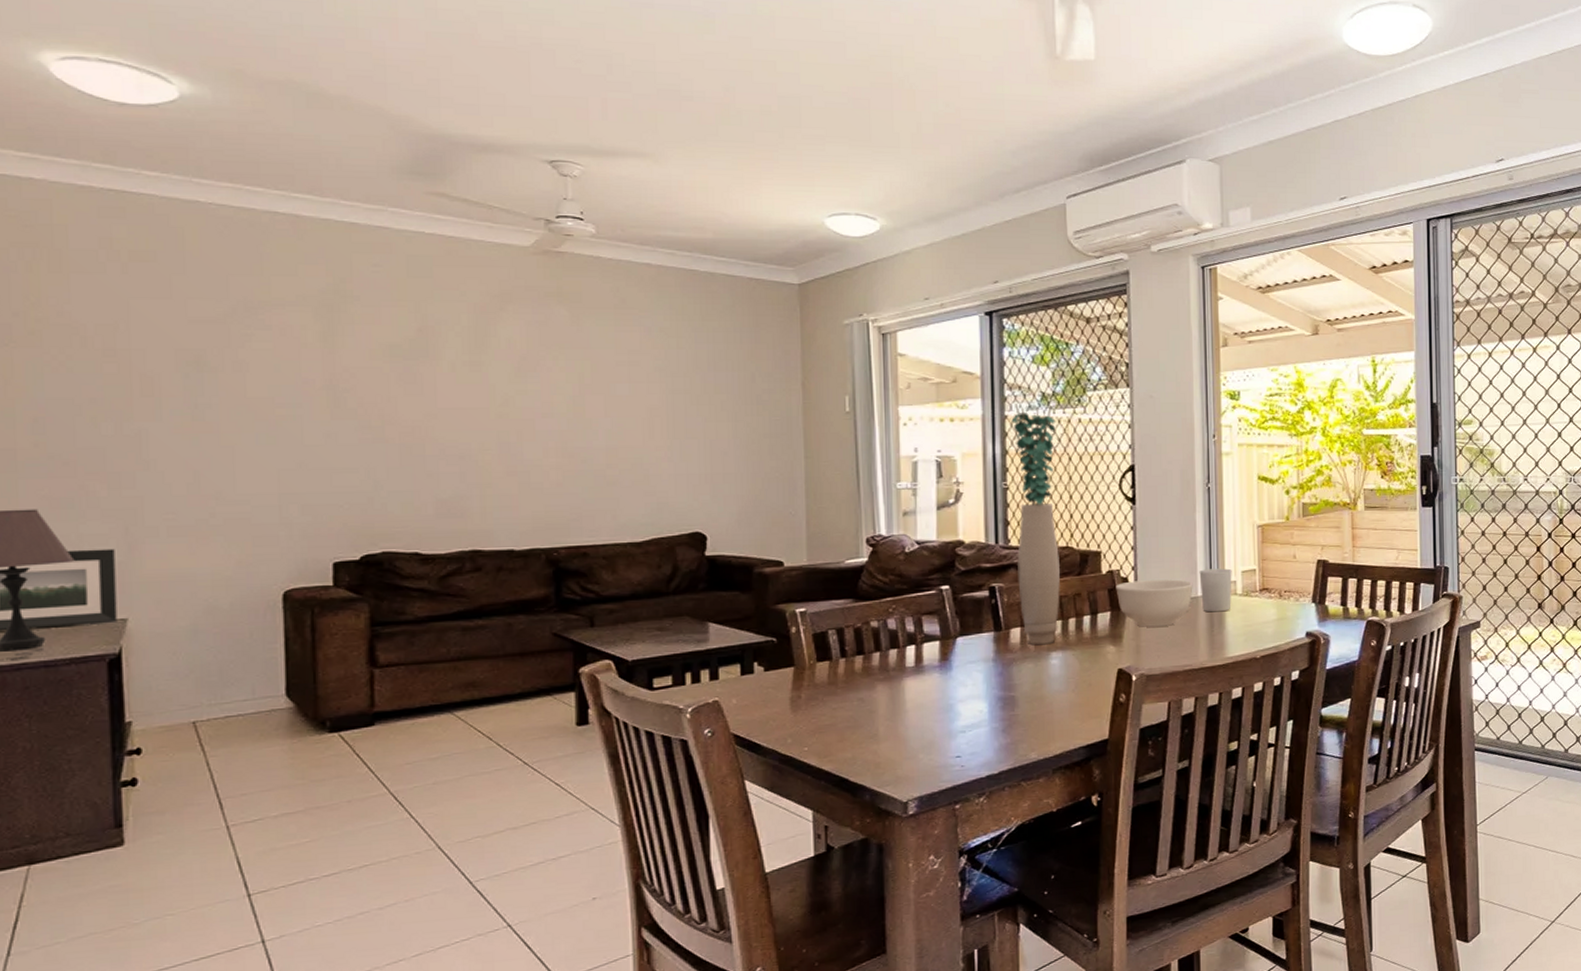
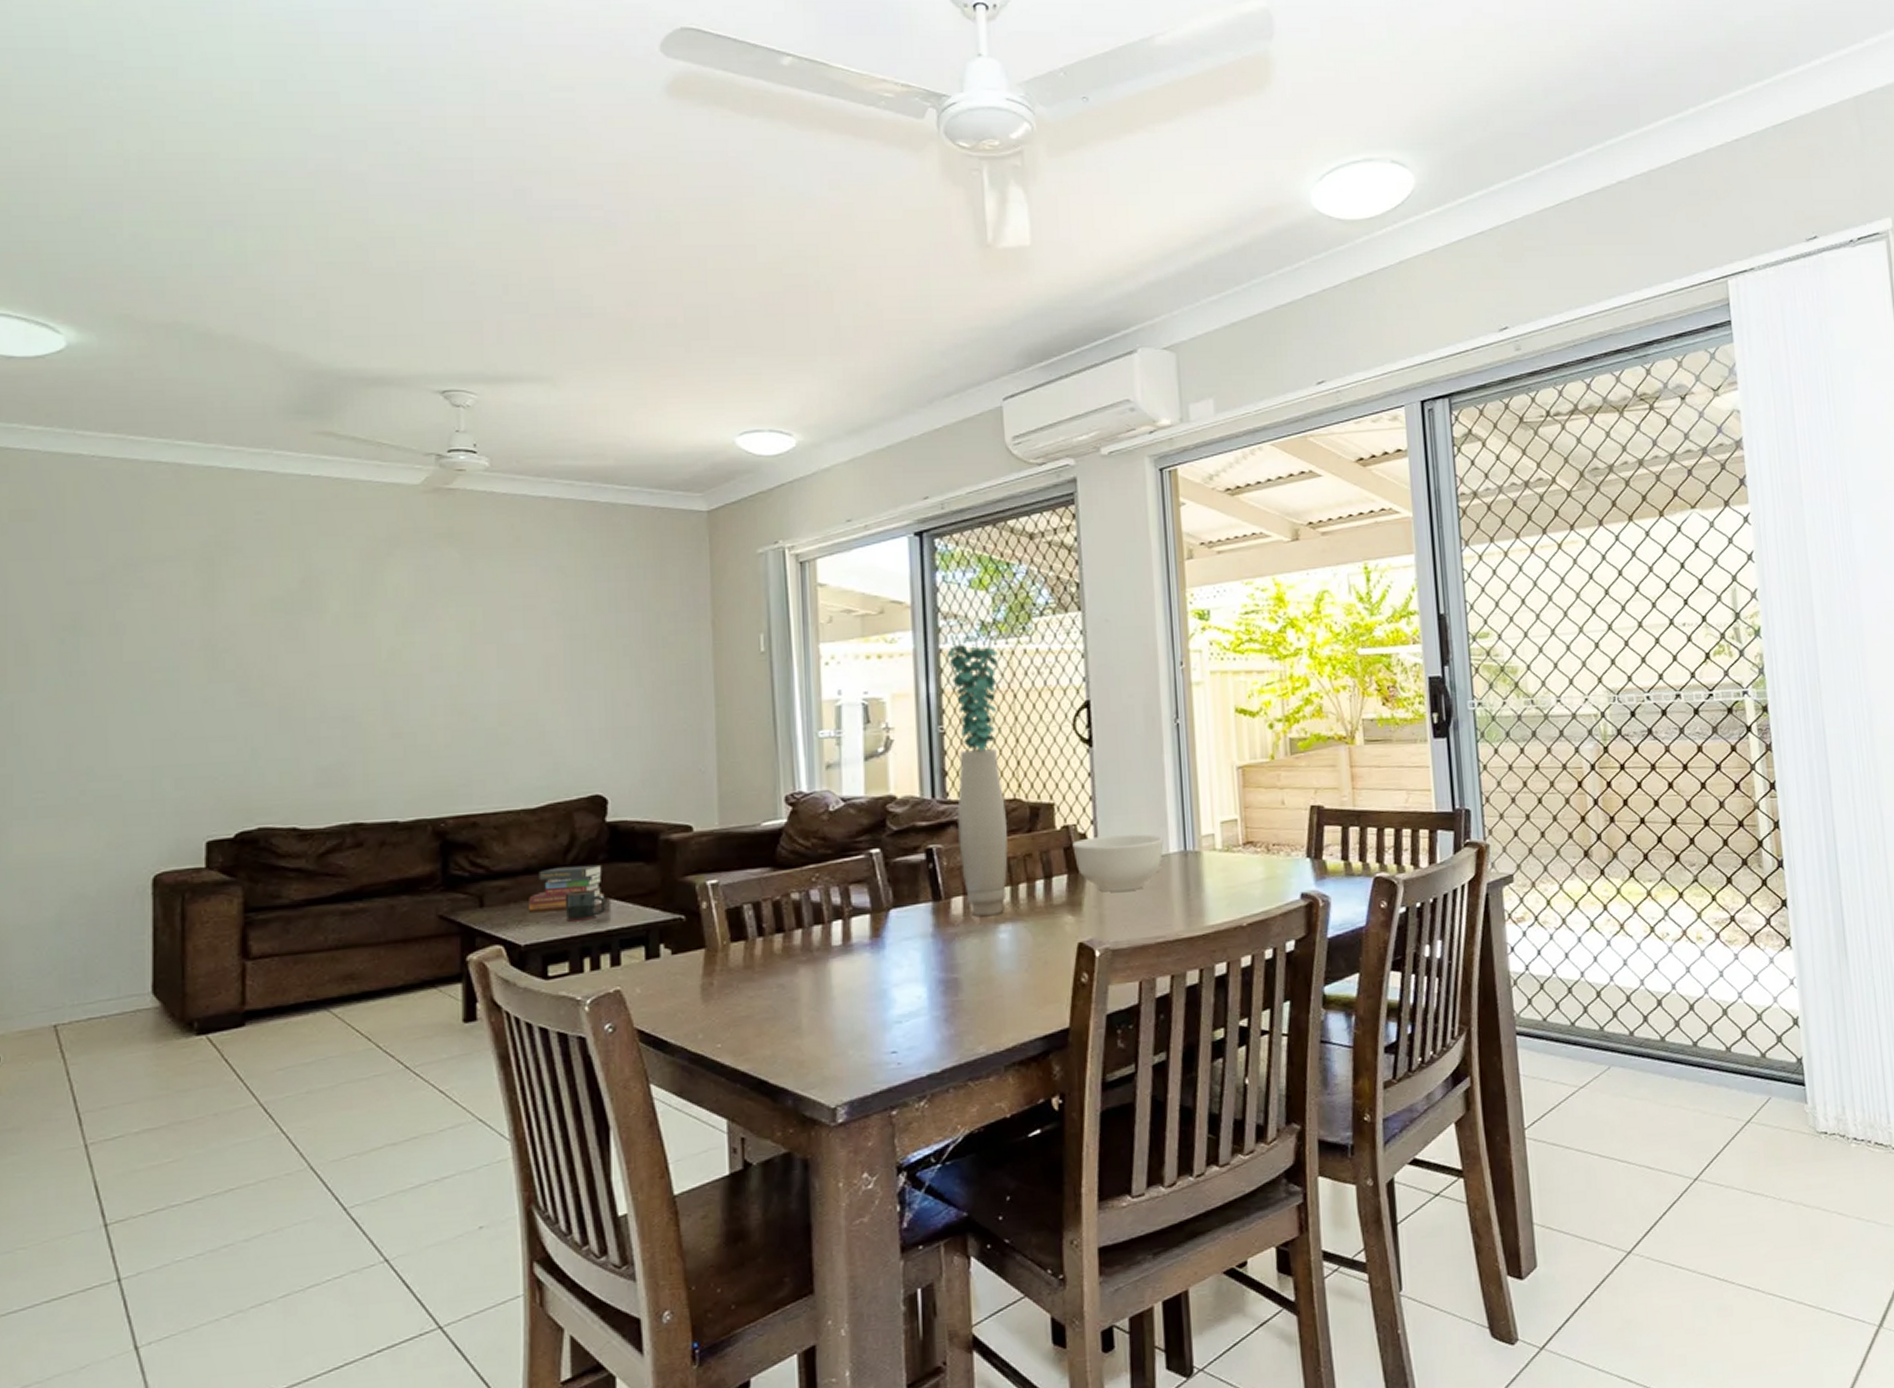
books: none [635,592,704,633] -> present [529,864,605,913]
mug: none [668,613,706,641] -> present [565,889,607,922]
candle holder: present [1199,568,1232,612] -> none [1170,819,1210,872]

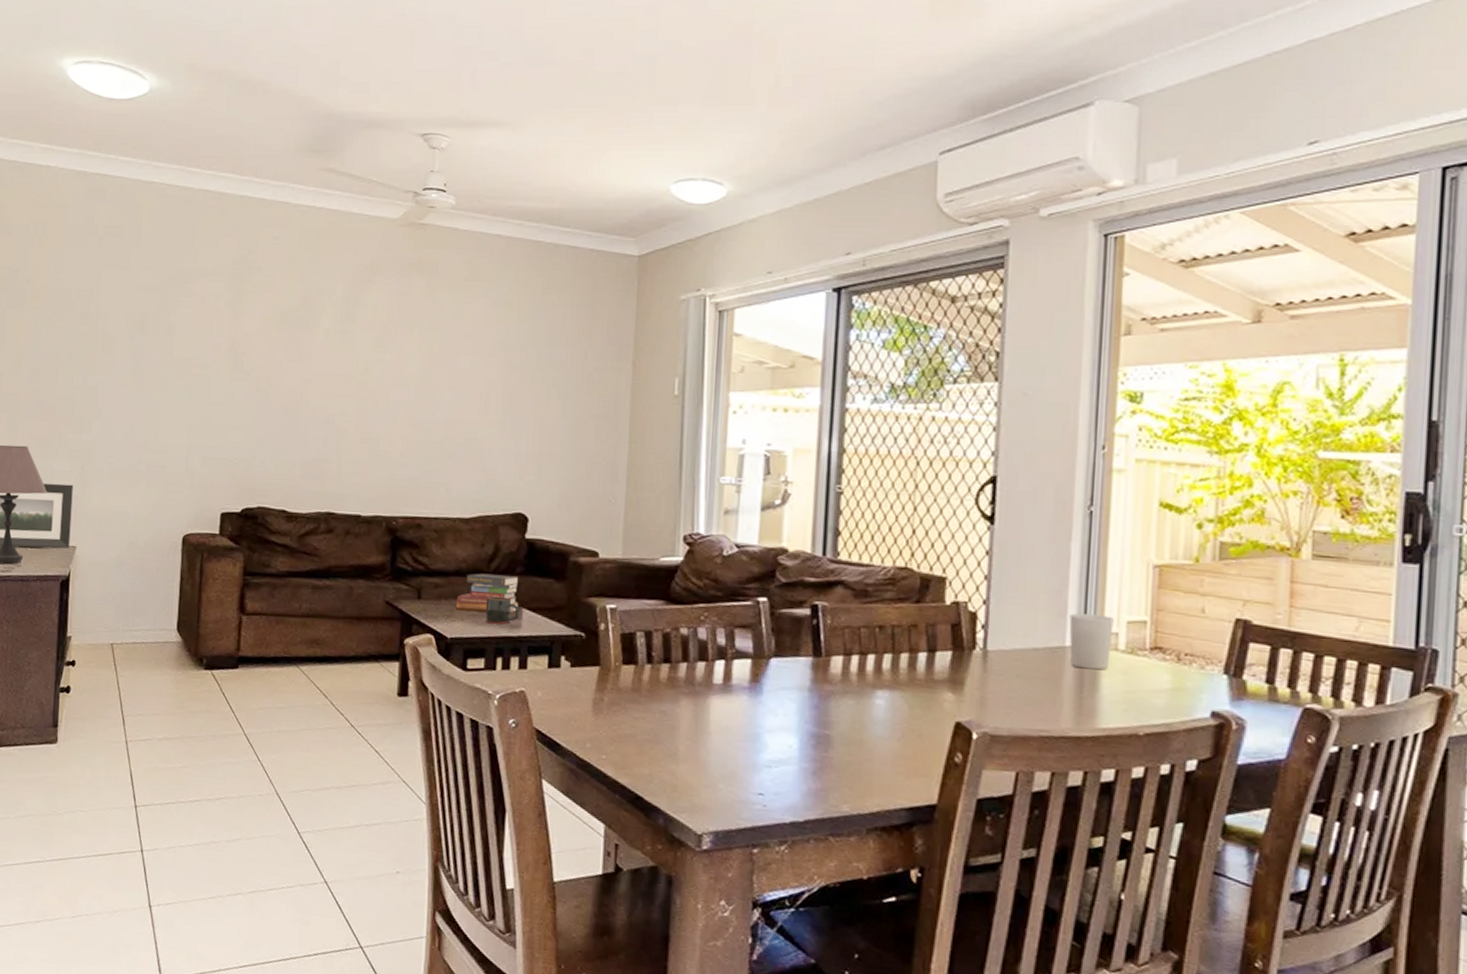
vase: present [947,635,1008,918] -> none [844,395,905,681]
bowl: present [1072,834,1164,892] -> none [961,617,1060,679]
candle holder: none [1170,819,1210,872] -> present [1069,613,1114,670]

